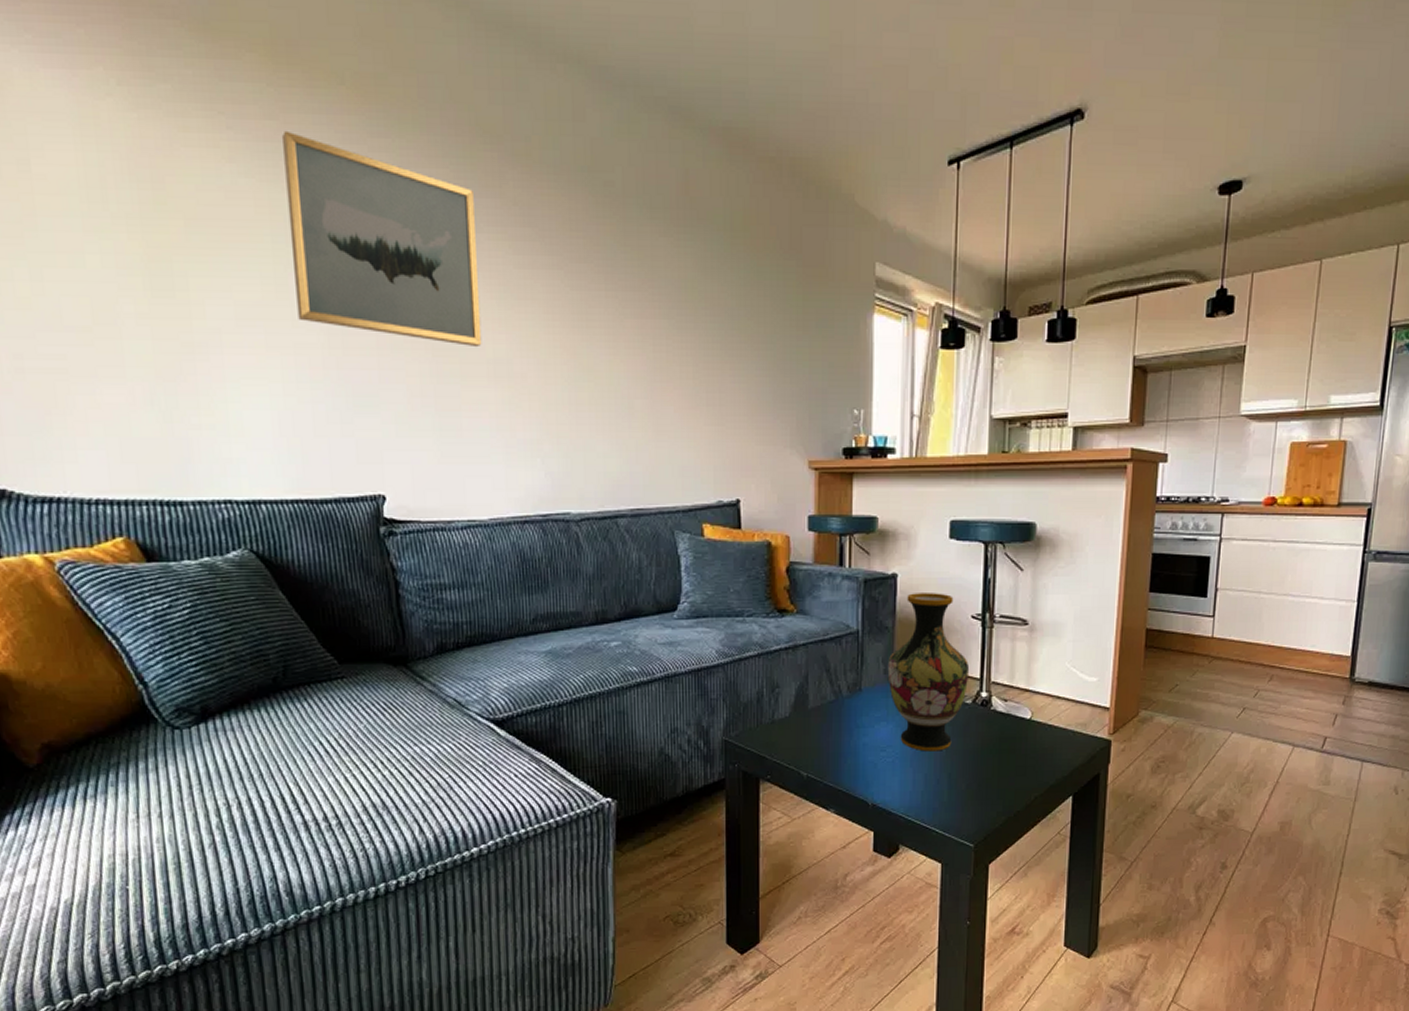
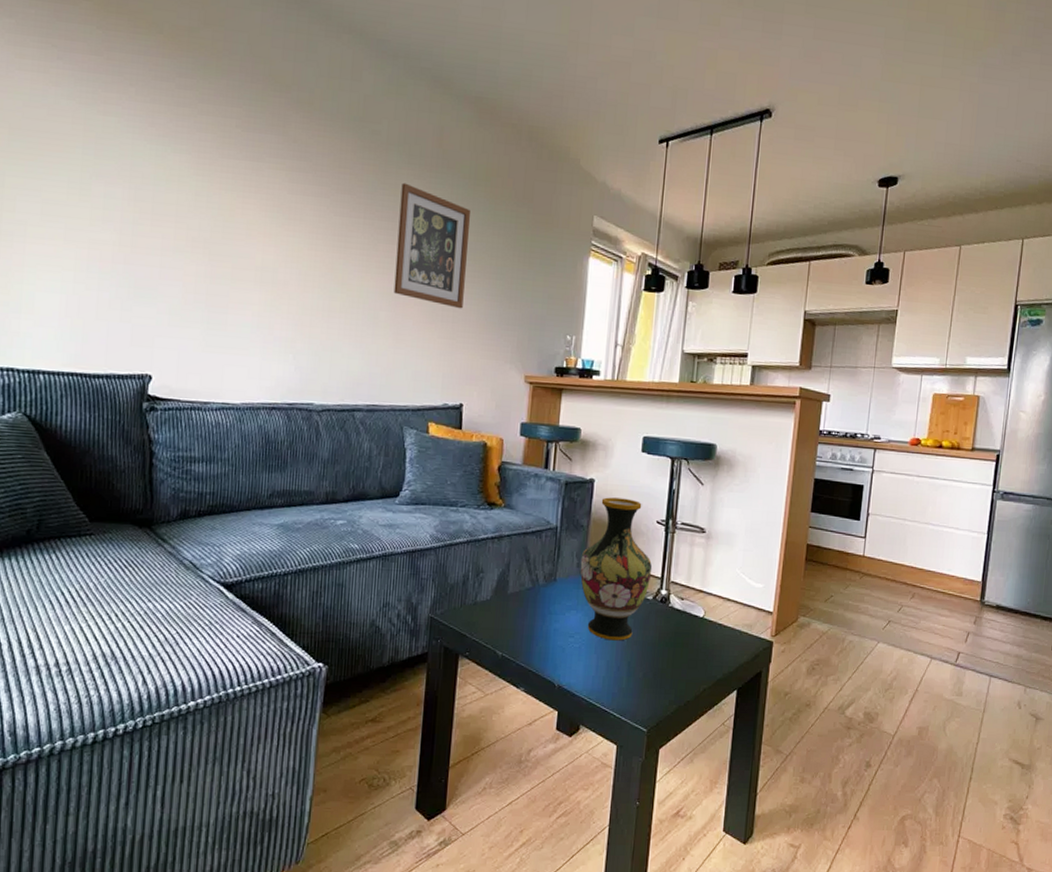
wall art: present [282,130,482,348] -> none [96,65,261,256]
wall art: none [645,242,730,389] -> present [393,182,470,309]

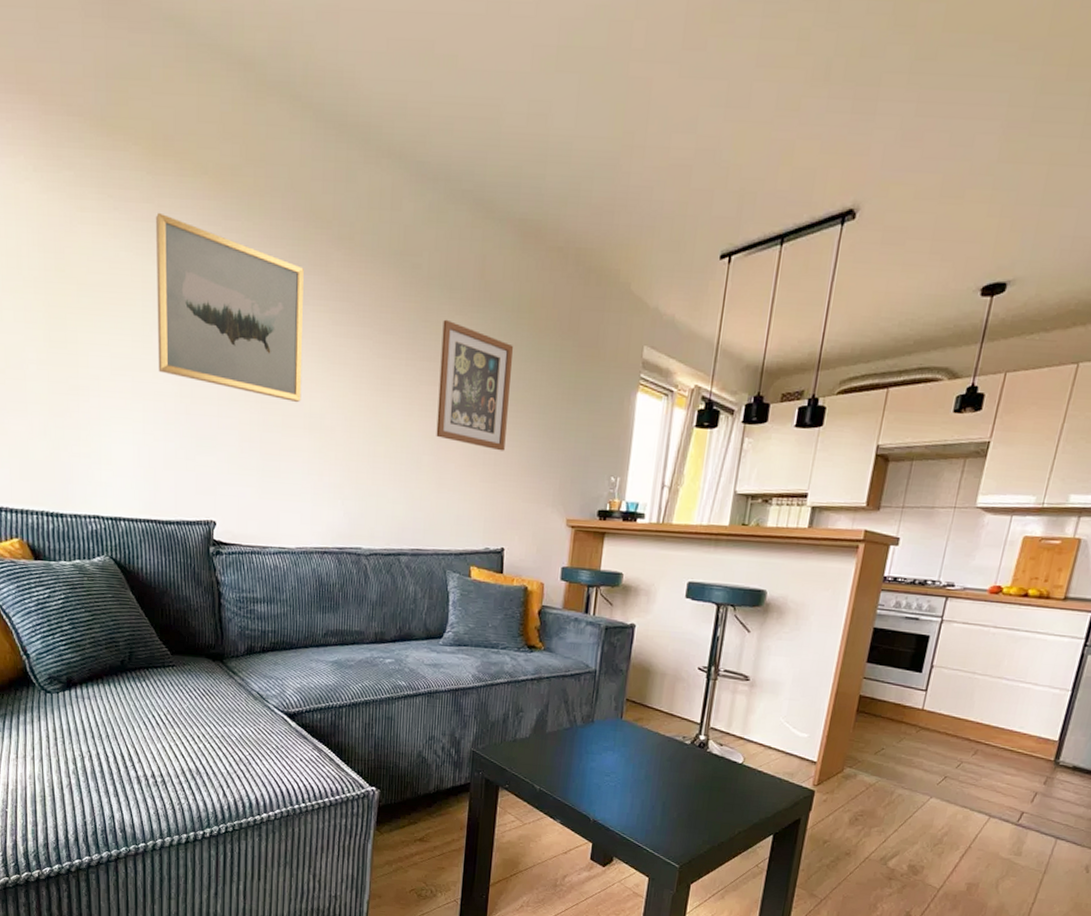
wall art: none [96,65,261,256] -> present [156,212,304,403]
vase: present [580,497,653,641] -> none [618,642,692,782]

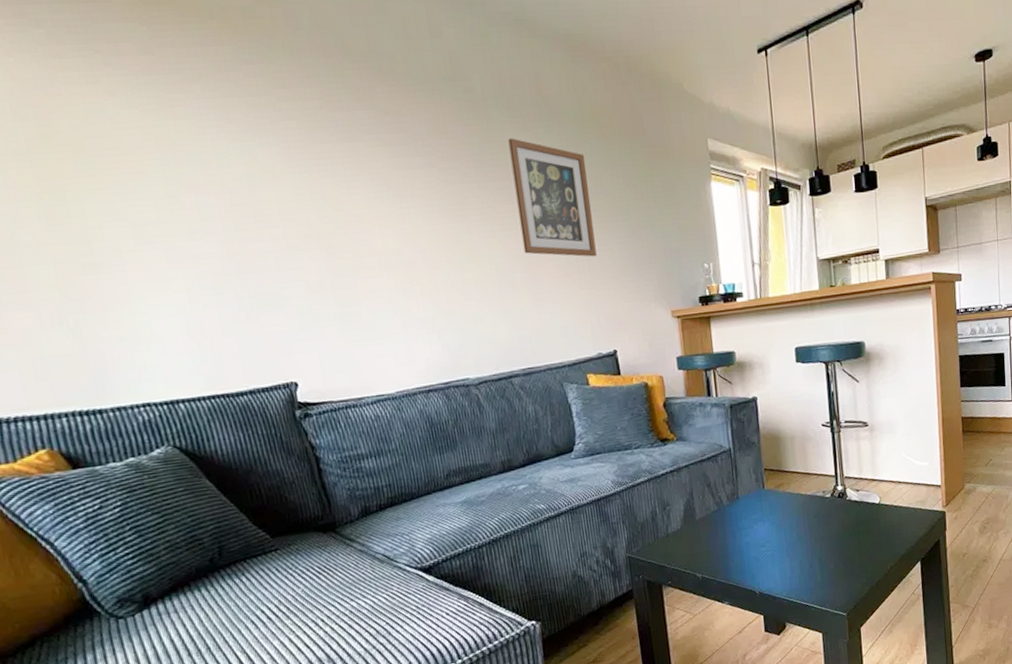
wall art: present [156,212,304,403] -> none [160,63,371,243]

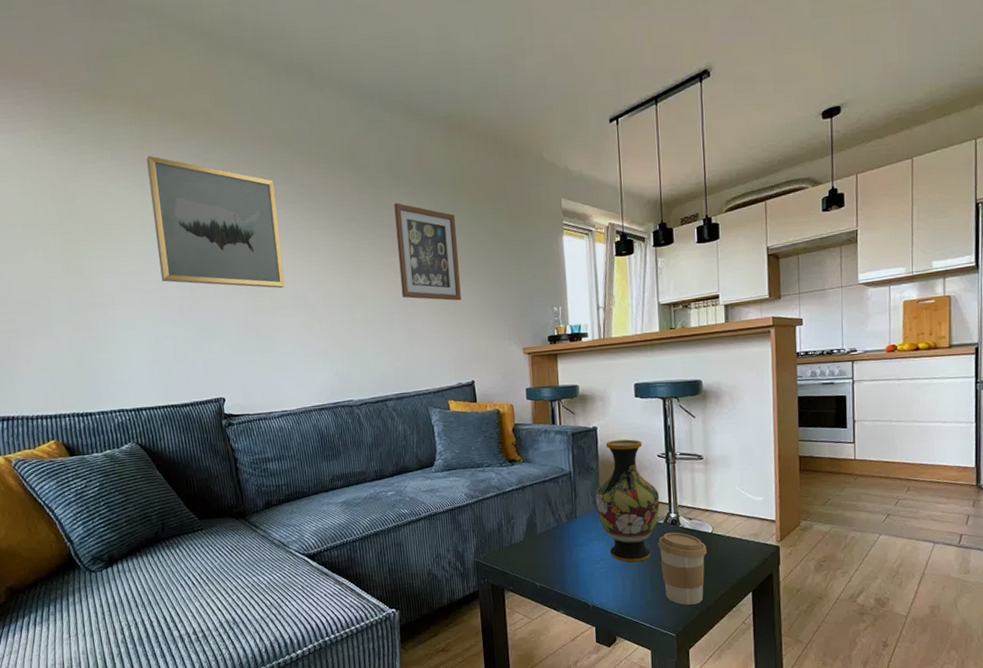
wall art: none [160,63,371,243] -> present [147,155,285,289]
vase: none [757,408,826,542] -> present [595,439,660,563]
coffee cup: none [825,505,875,582] -> present [658,532,707,605]

